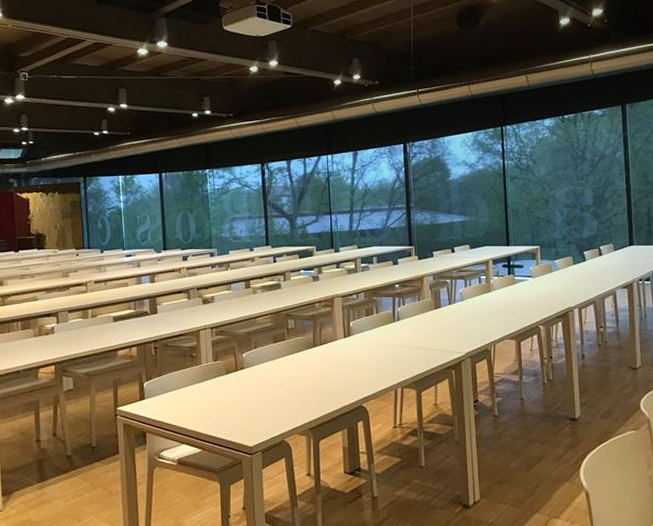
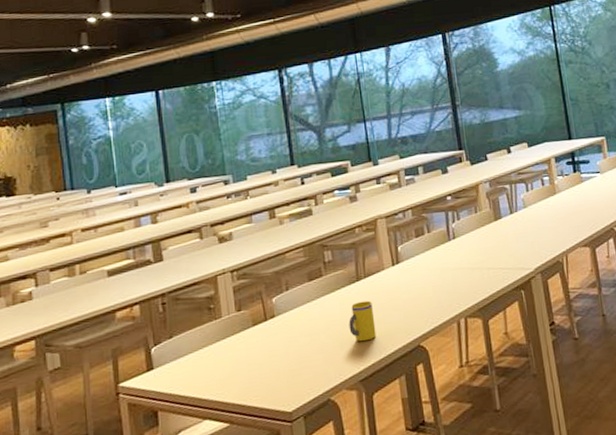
mug: none [304,364,326,397] -> present [348,300,376,342]

